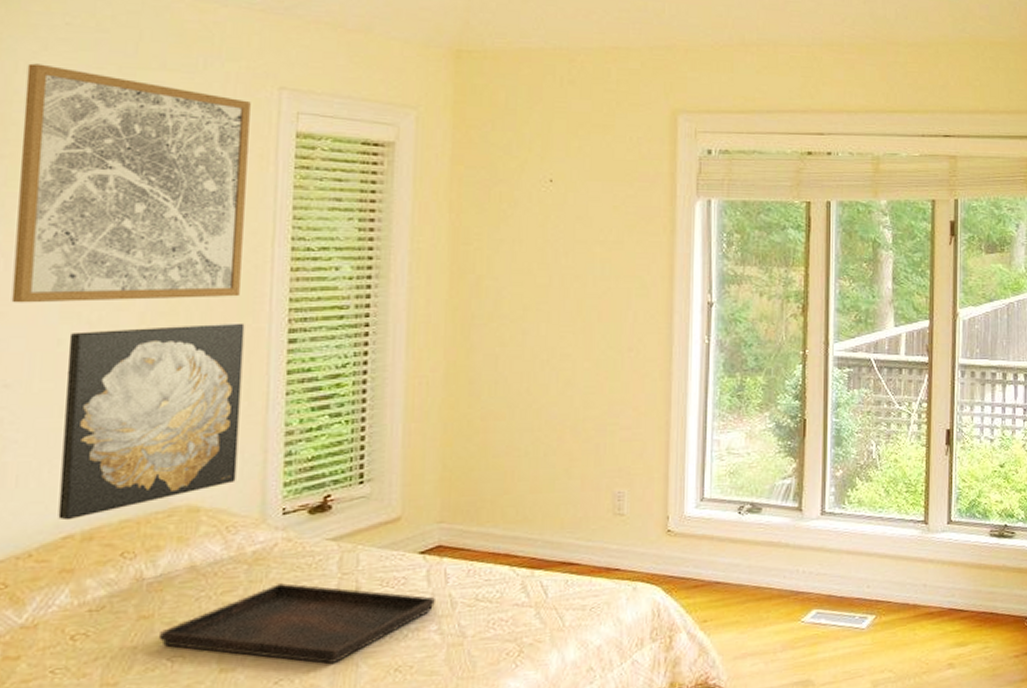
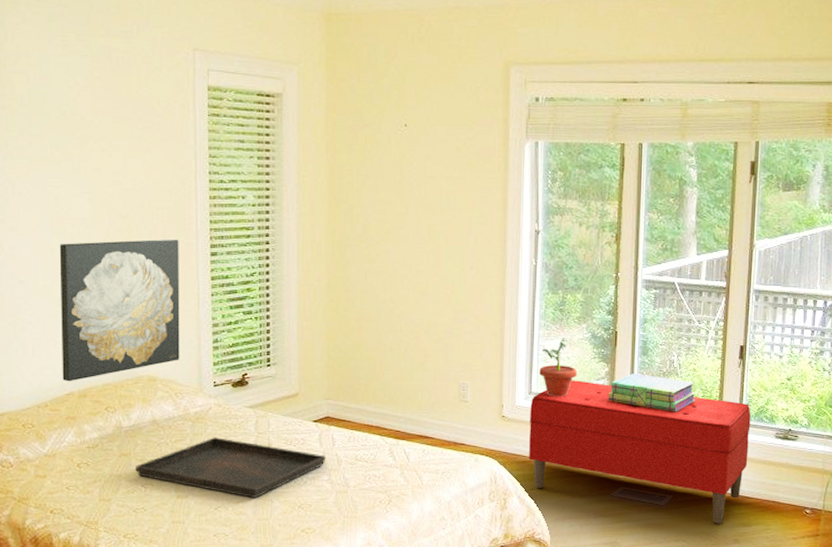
wall art: present [11,63,251,303] -> none [14,33,174,221]
bench: none [701,480,962,647] -> present [529,380,751,524]
potted plant: none [713,429,759,502] -> present [539,338,577,397]
stack of books: none [796,468,899,513] -> present [607,374,696,412]

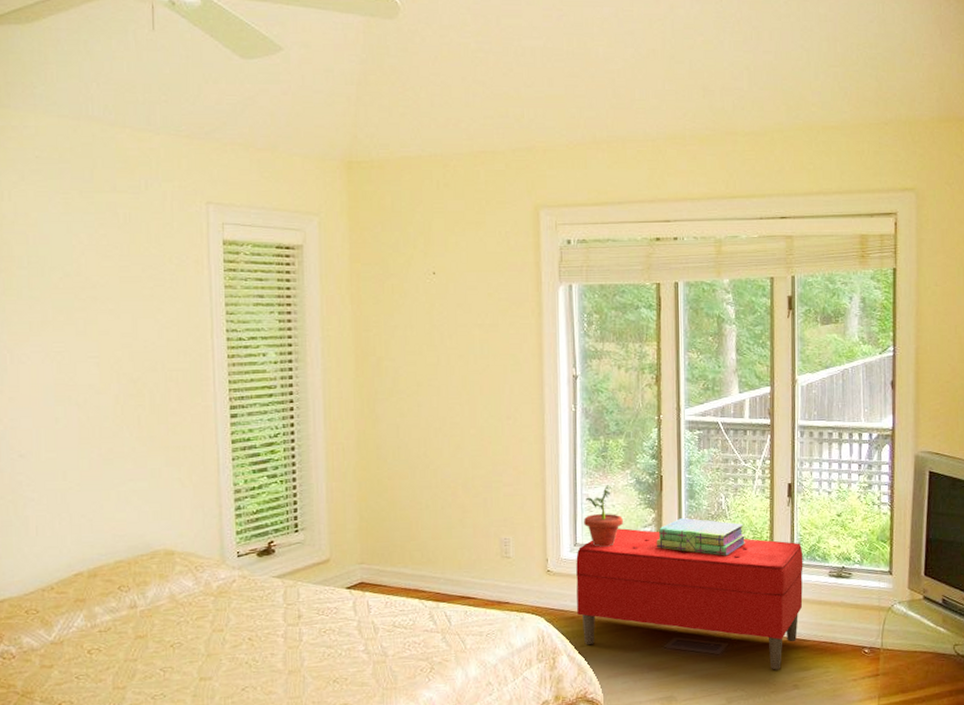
wall art: present [59,239,180,382] -> none [64,401,200,561]
serving tray: present [135,437,326,499] -> none [153,611,361,676]

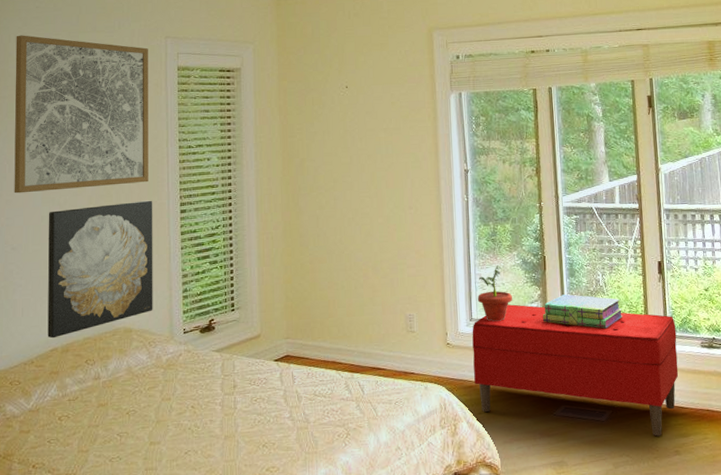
wall art: none [11,192,190,390] -> present [14,35,148,194]
wall art: none [64,401,200,561] -> present [47,200,153,339]

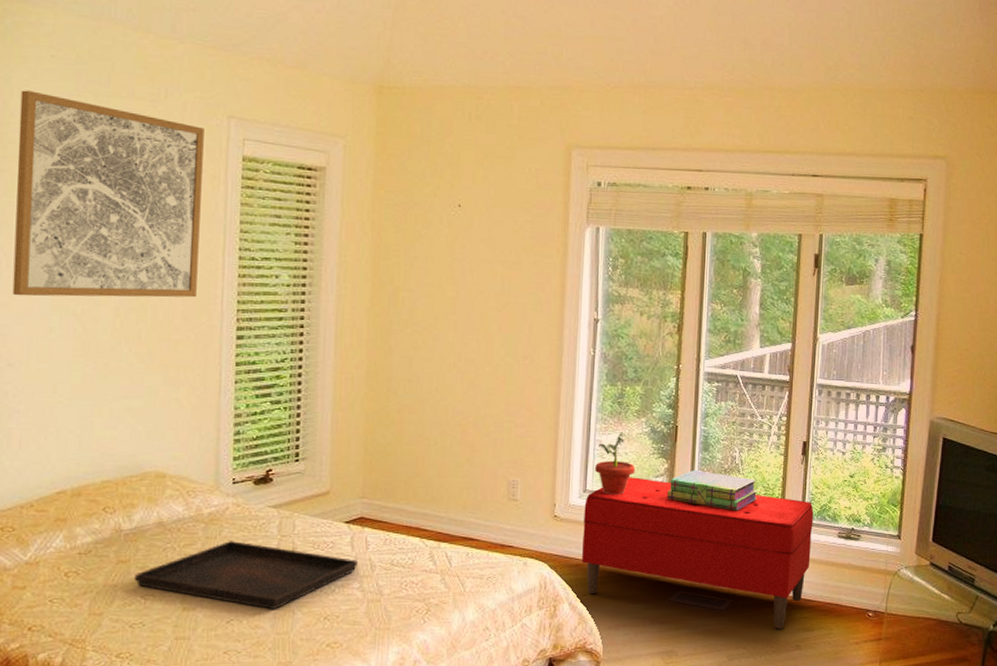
wall art: present [47,200,153,339] -> none [53,319,201,479]
serving tray: none [112,382,287,441] -> present [135,541,358,610]

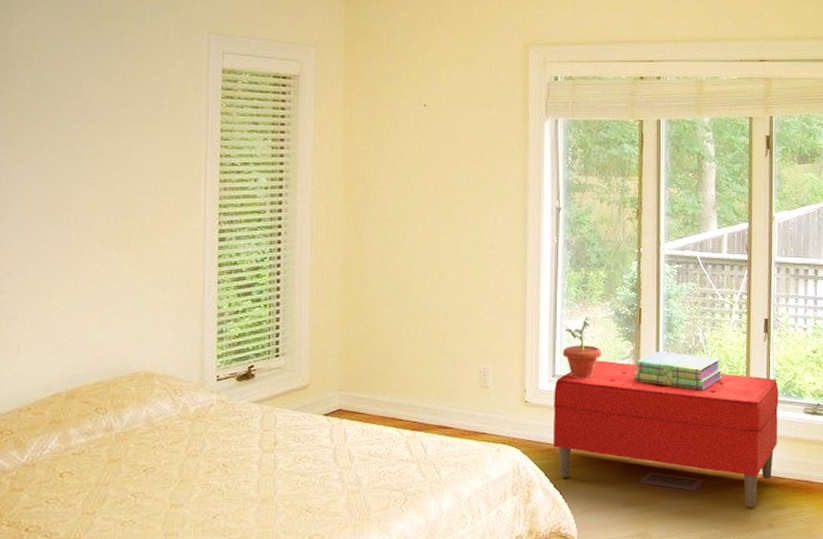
wall art: present [12,90,204,298] -> none [11,18,187,209]
serving tray: present [135,541,358,610] -> none [125,437,337,504]

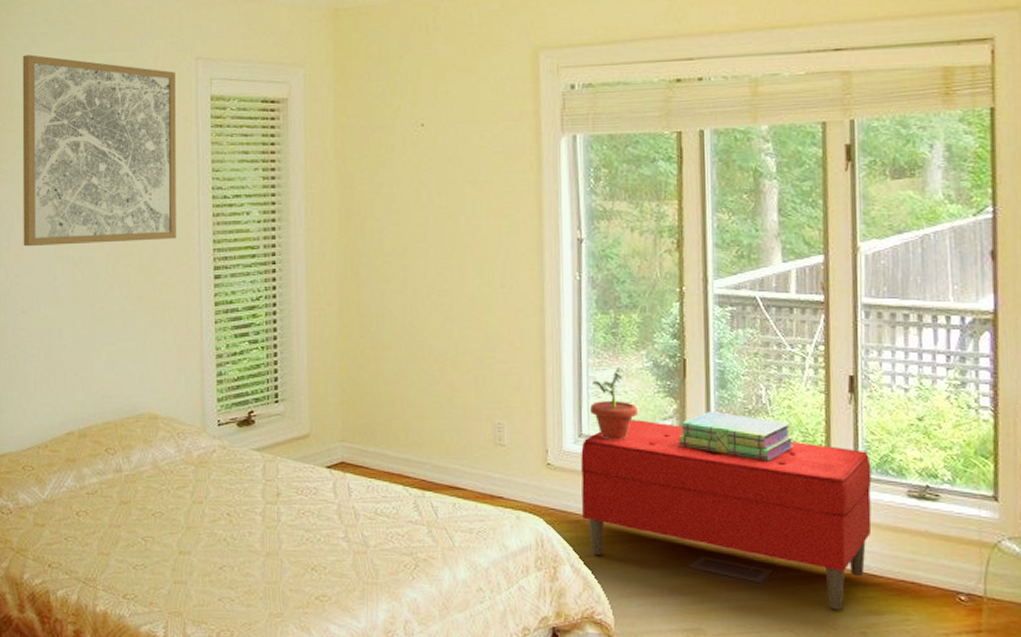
wall art: none [11,18,187,209] -> present [22,54,176,247]

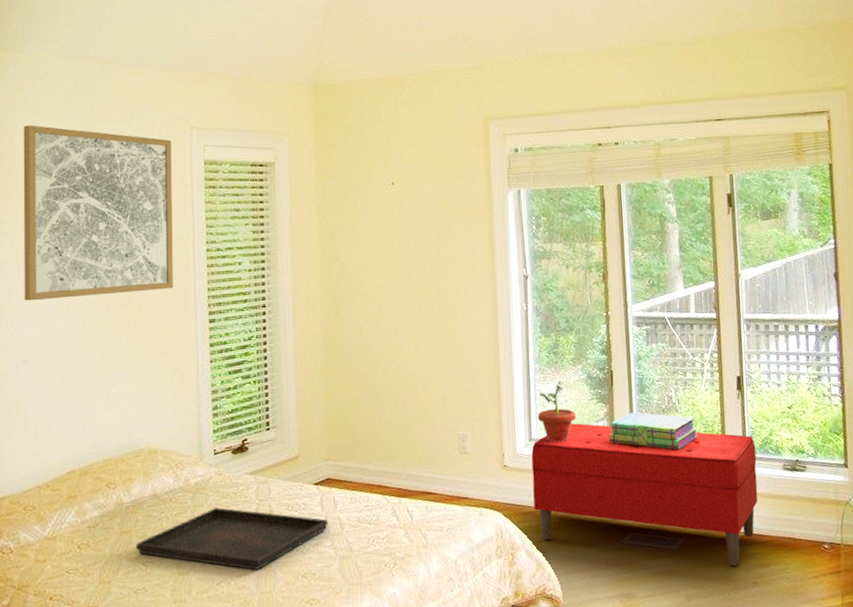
serving tray: none [136,484,341,558] -> present [136,507,328,571]

